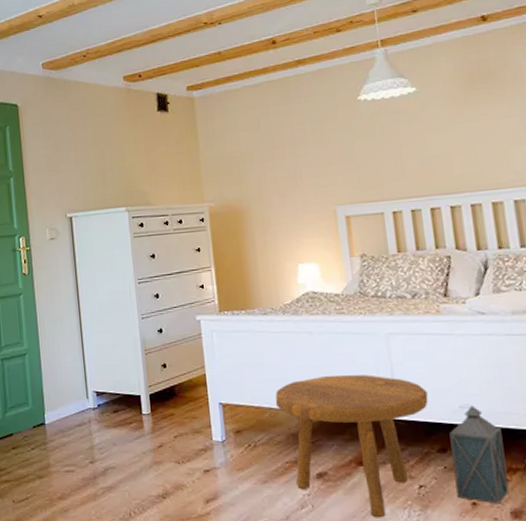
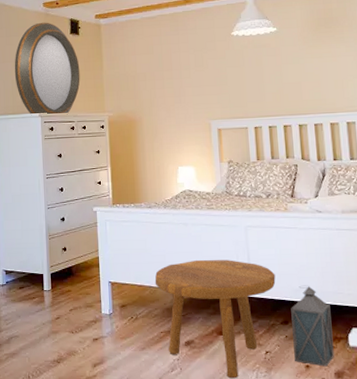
home mirror: none [93,99,173,211] -> present [14,22,80,116]

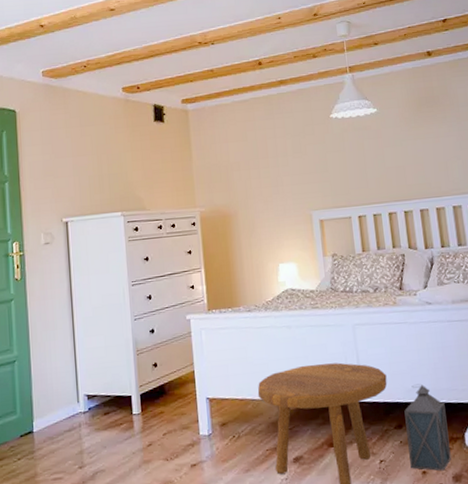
home mirror: present [14,22,80,116] -> none [91,109,167,215]

